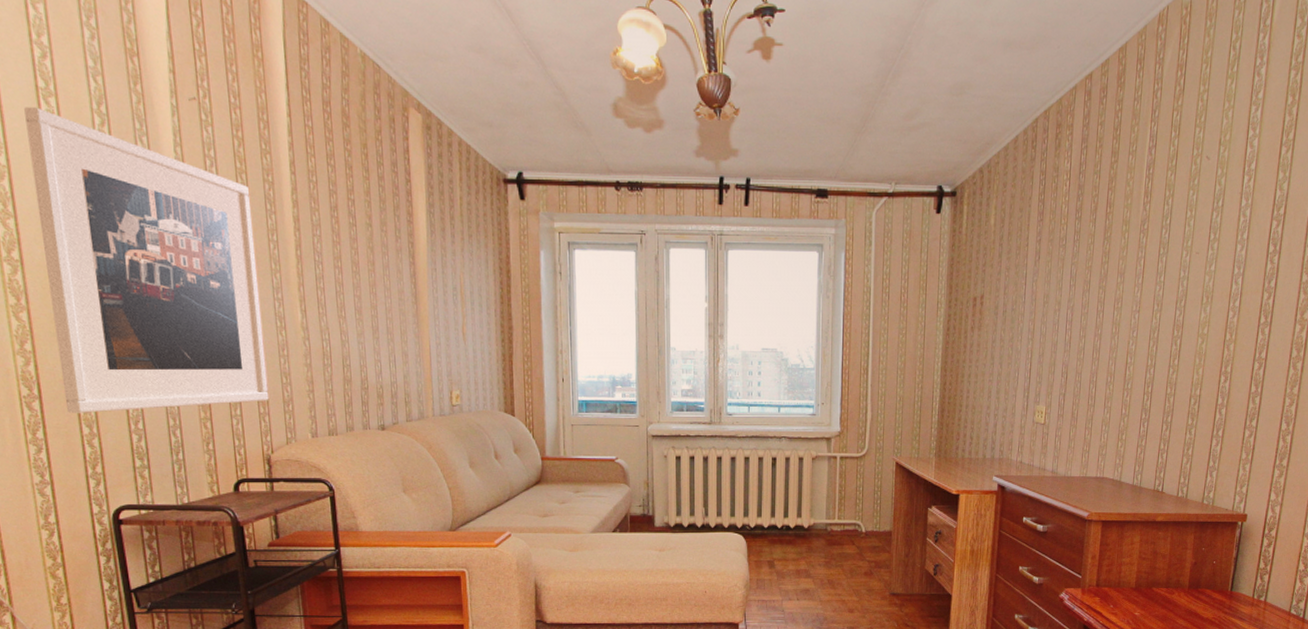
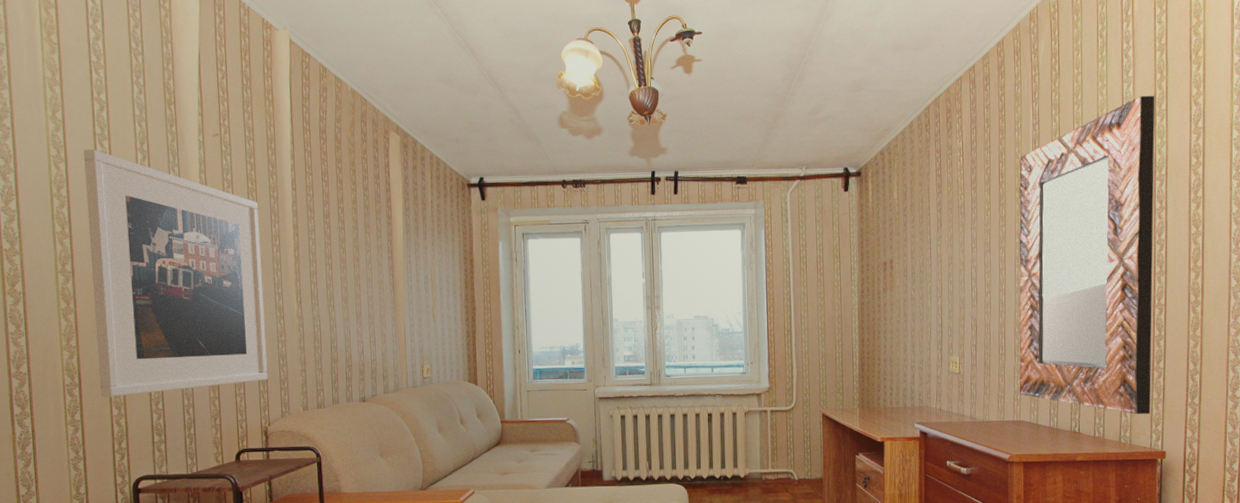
home mirror: none [1106,121,1284,475] -> present [1019,95,1155,415]

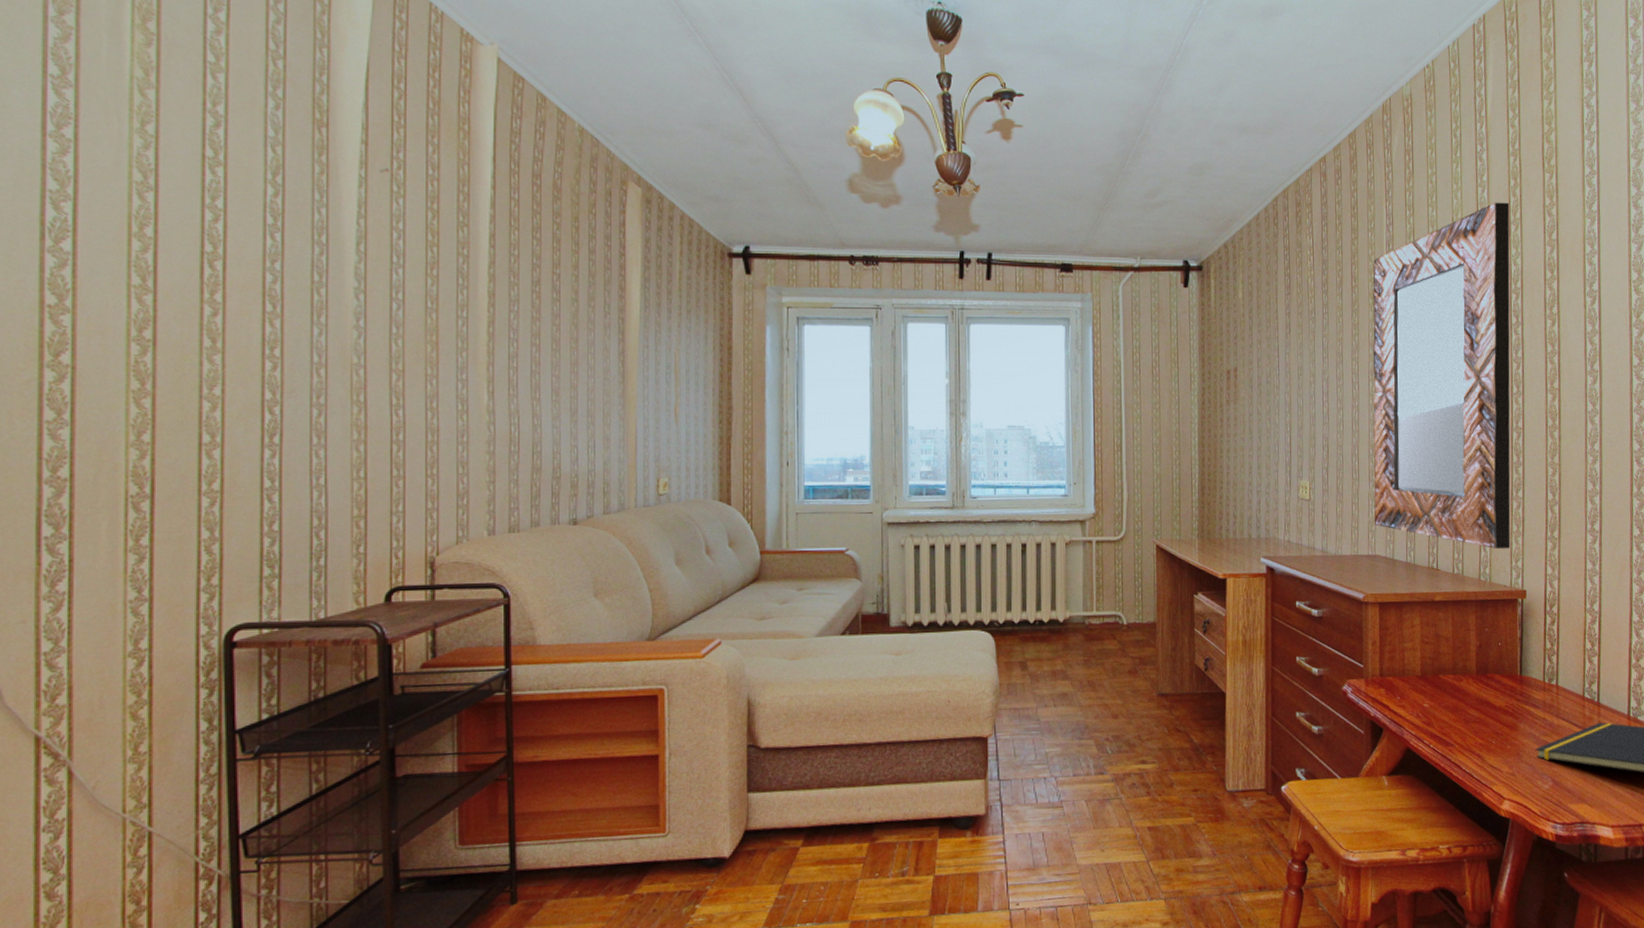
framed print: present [84,149,268,397] -> none [184,177,440,514]

